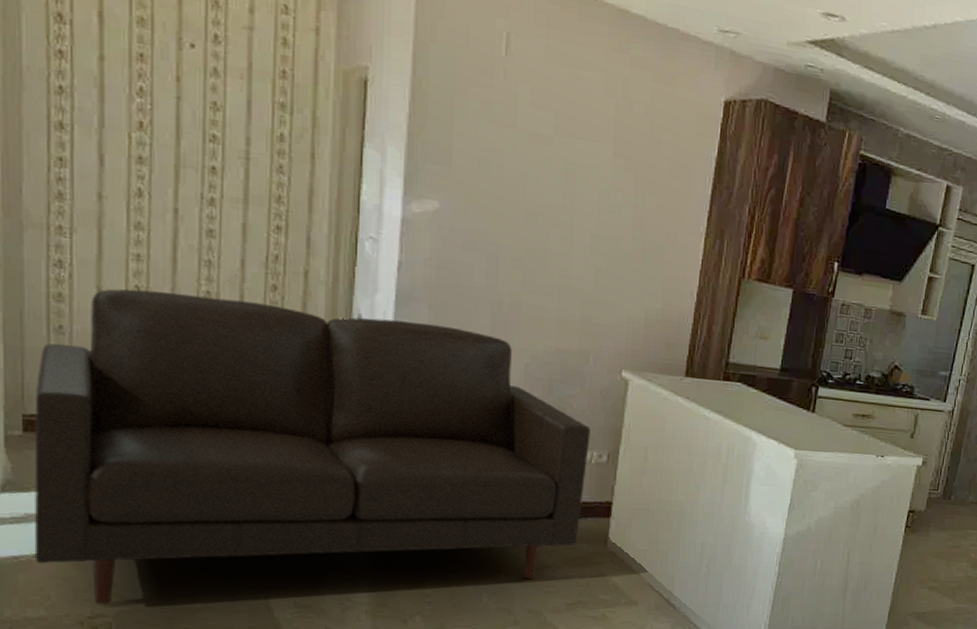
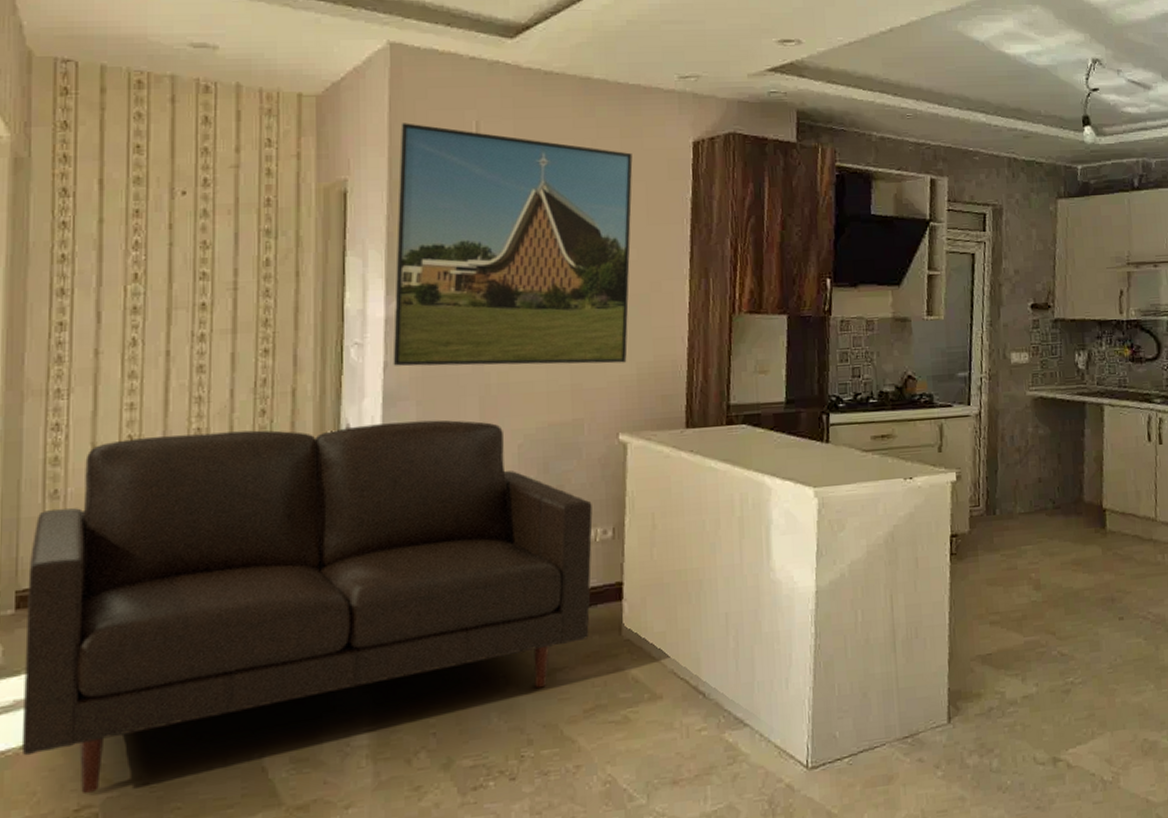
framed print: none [407,18,663,306] -> present [393,123,633,366]

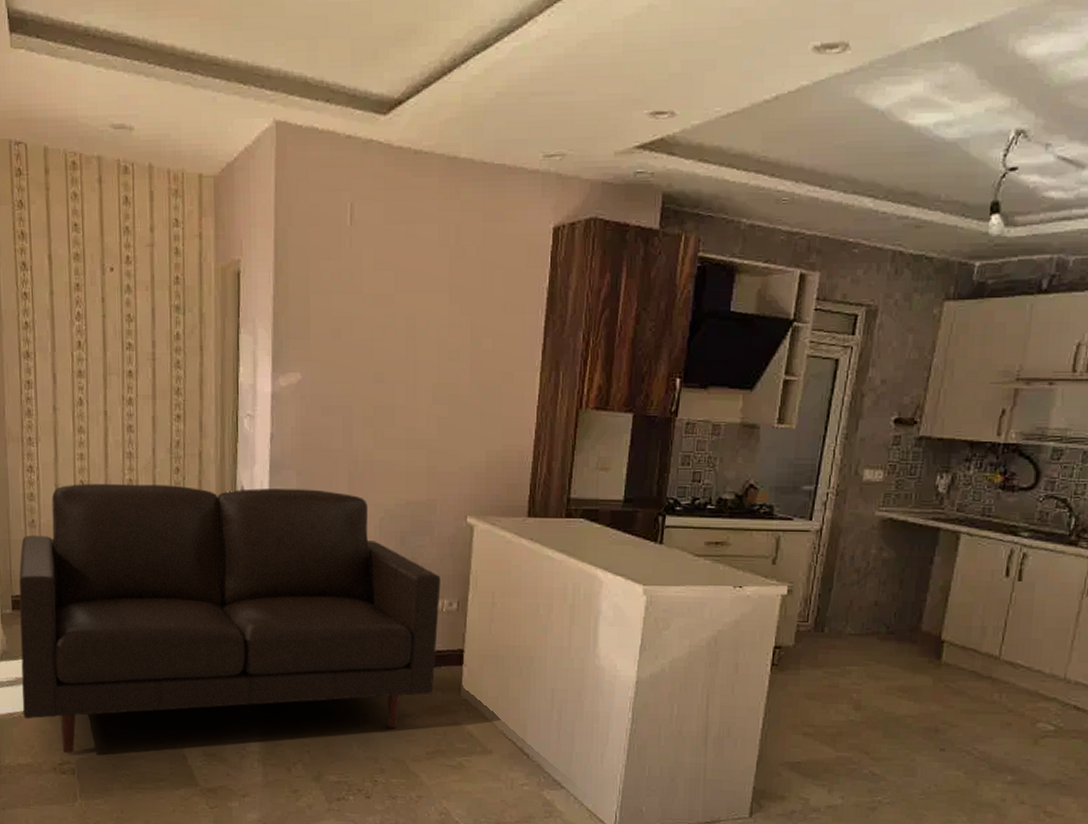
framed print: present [393,123,633,366] -> none [278,204,493,450]

